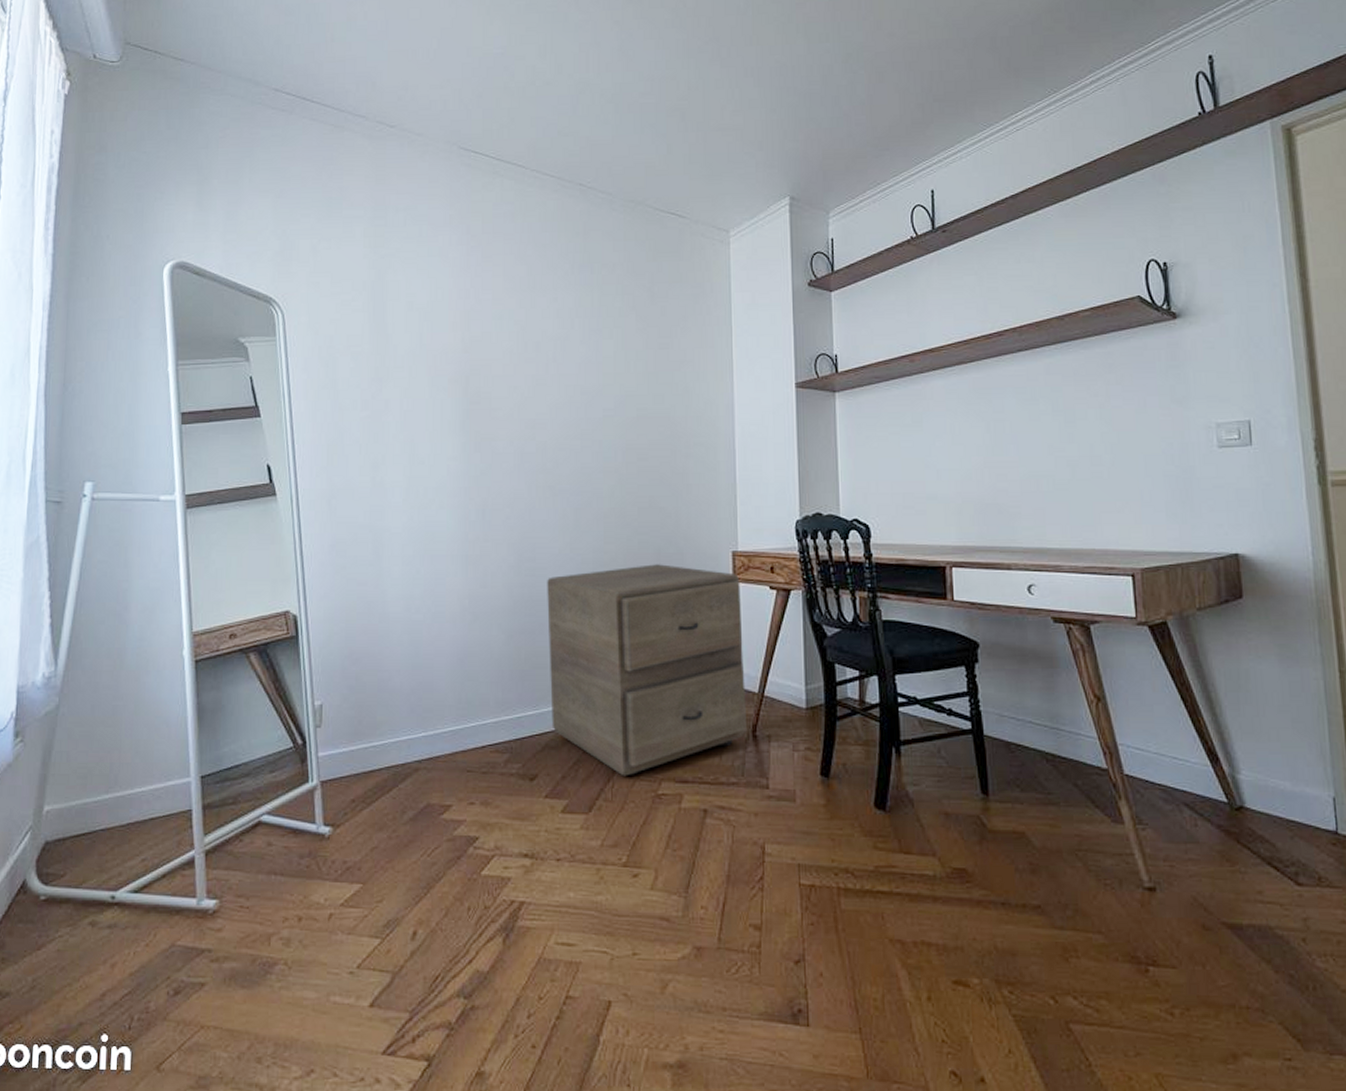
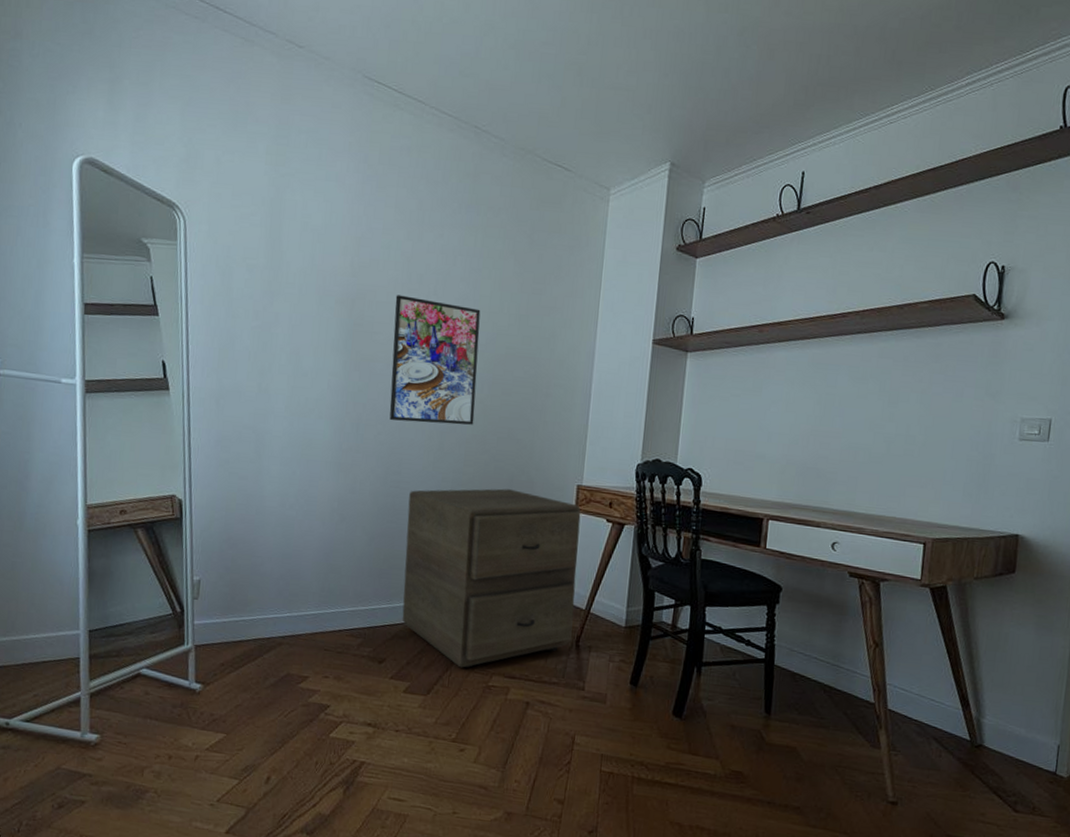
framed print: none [512,366,610,503] -> present [389,295,481,425]

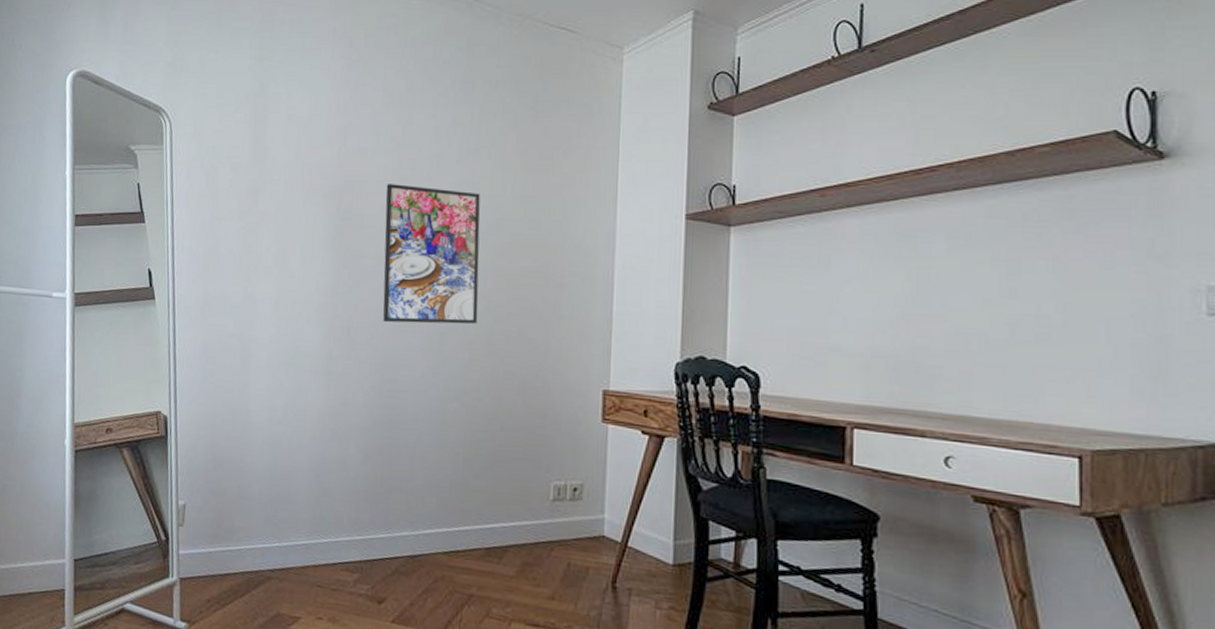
filing cabinet: present [402,488,581,668] -> none [403,396,610,612]

